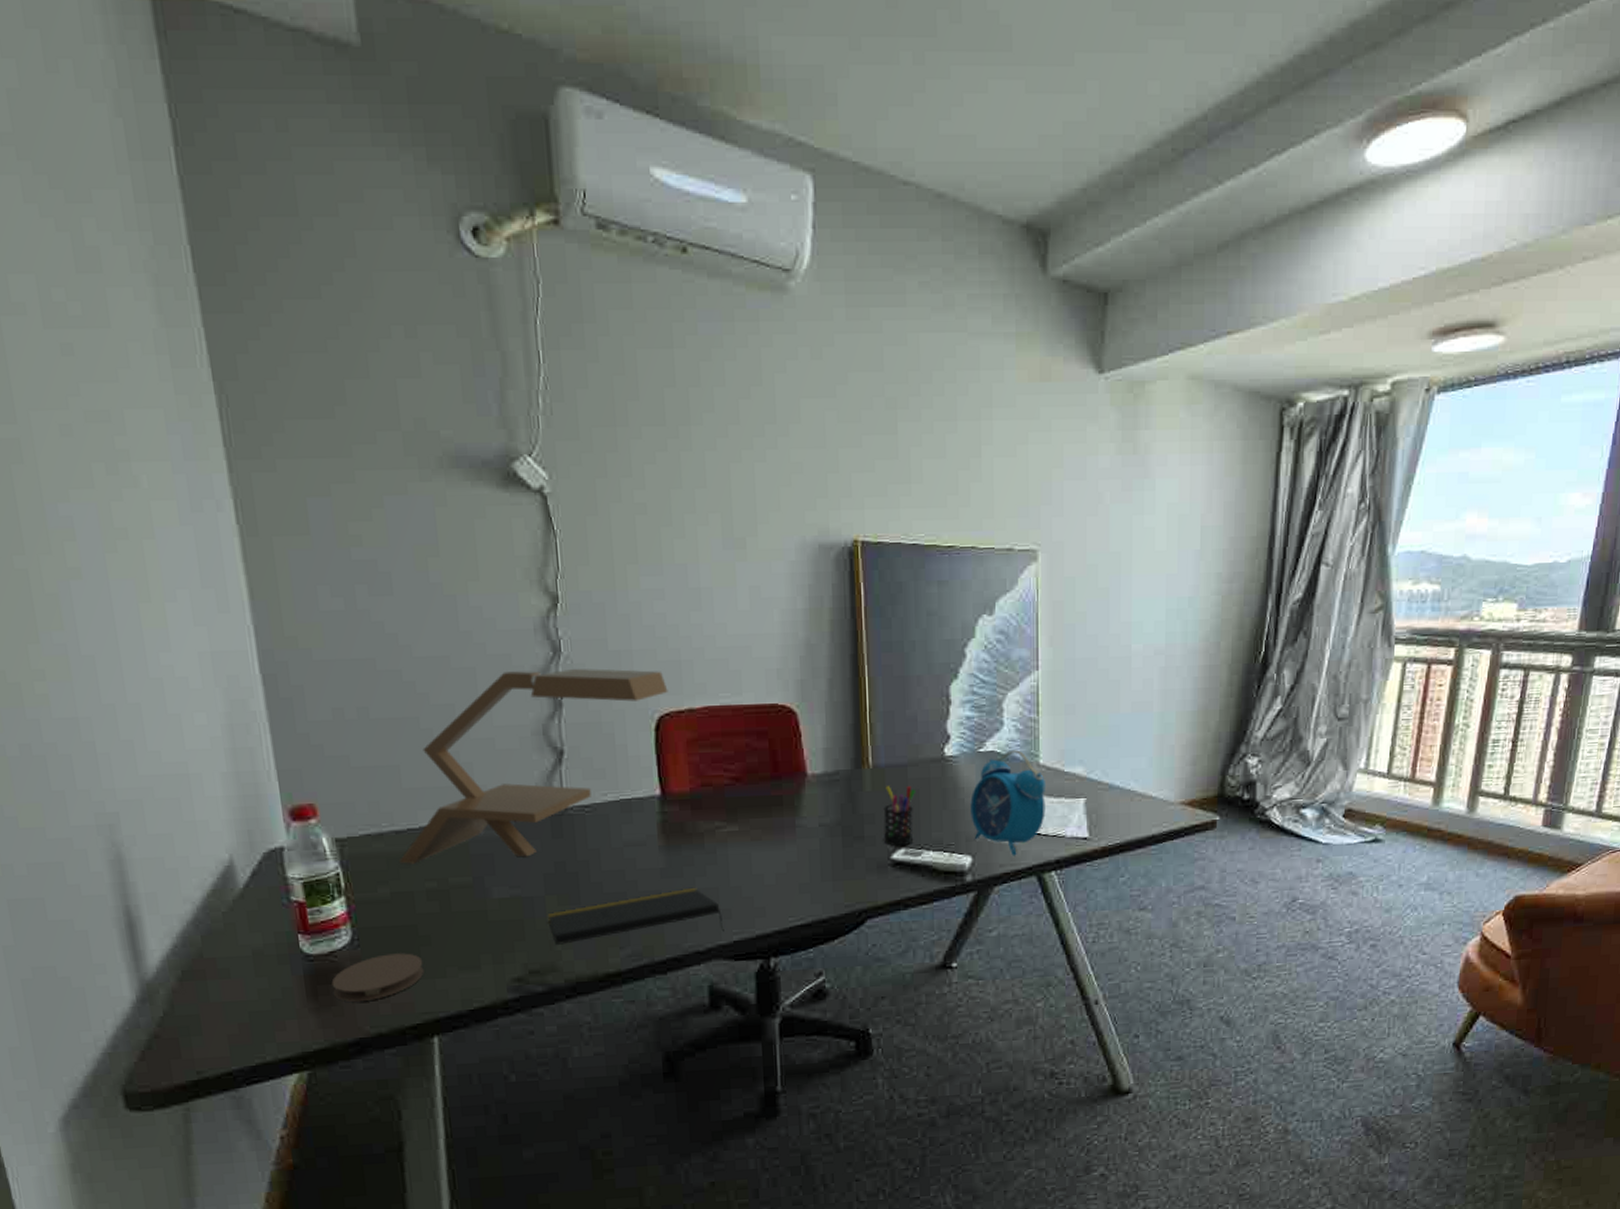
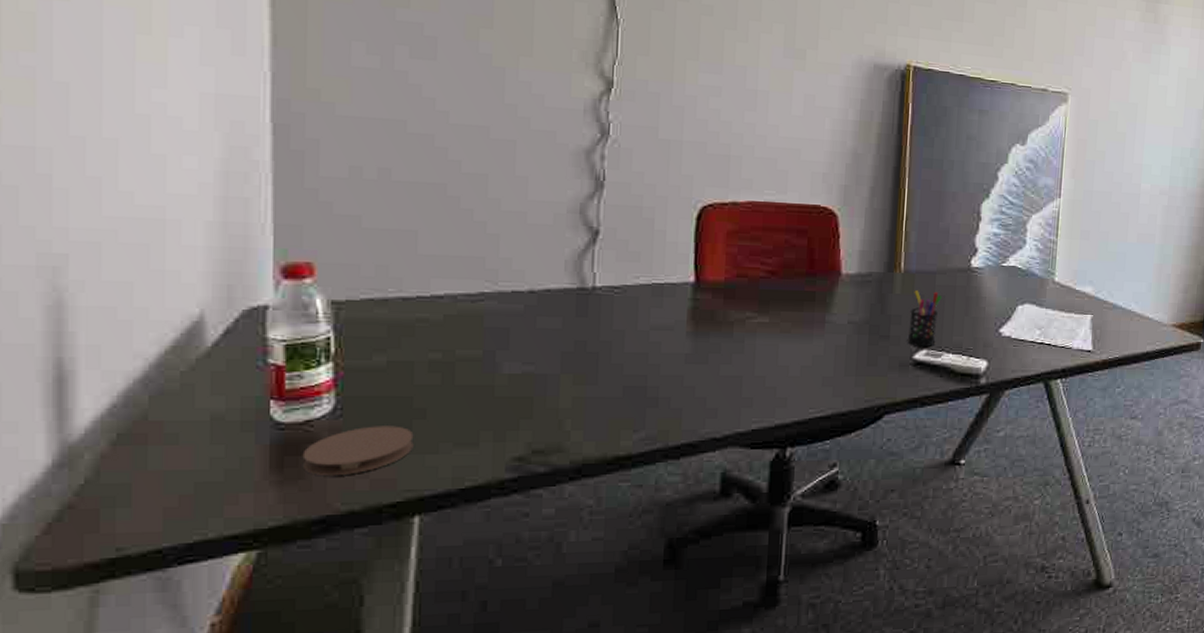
desk lamp: present [400,668,668,864] -> none [403,148,714,334]
notepad: present [548,887,724,945] -> none [560,374,744,425]
alarm clock: present [970,750,1047,856] -> none [989,267,1059,363]

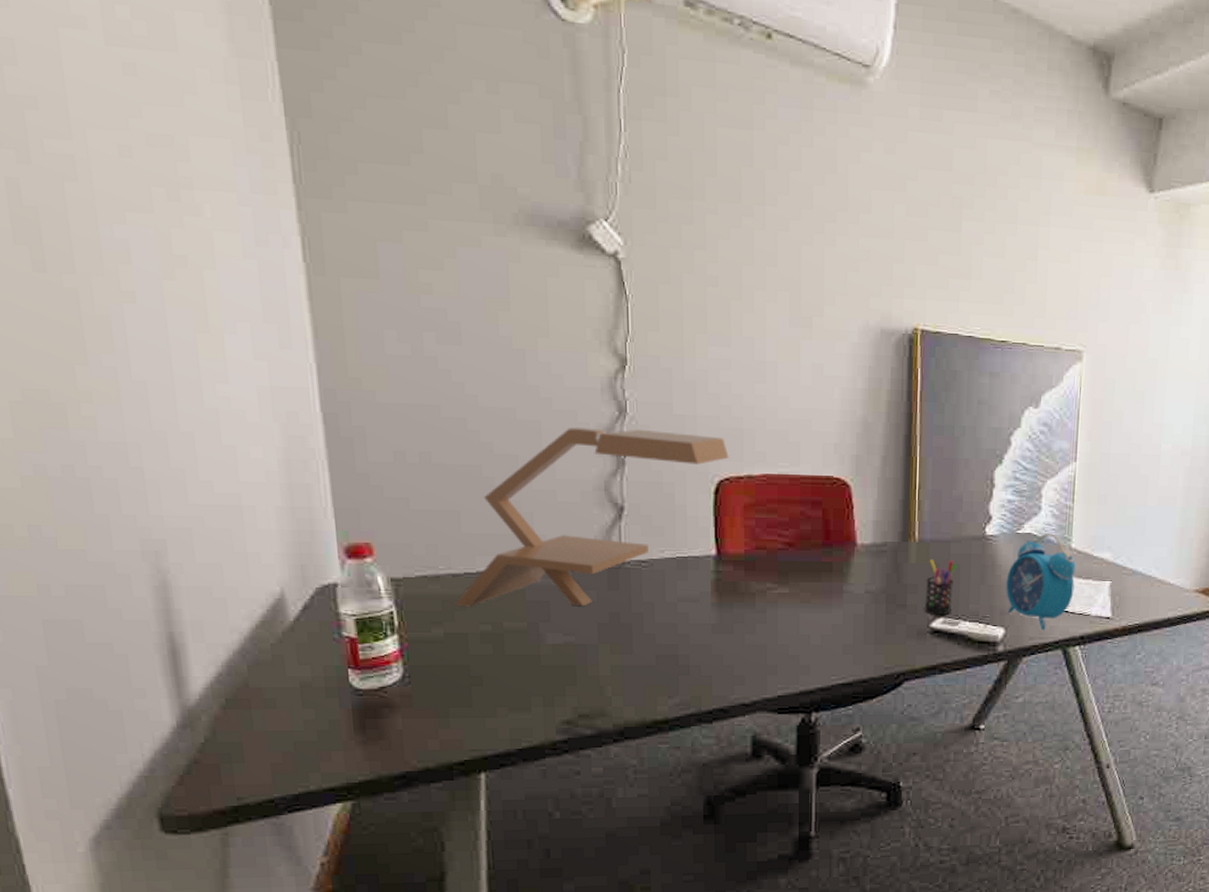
coaster: present [302,426,414,477] -> none [380,692,474,737]
desk lamp: none [403,148,714,334] -> present [455,427,729,607]
alarm clock: none [989,267,1059,363] -> present [1006,533,1077,630]

